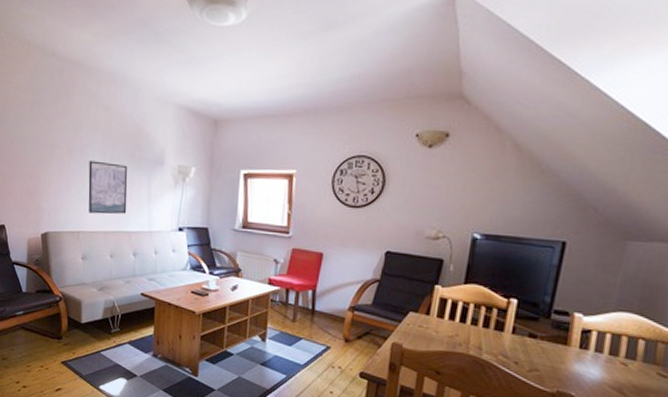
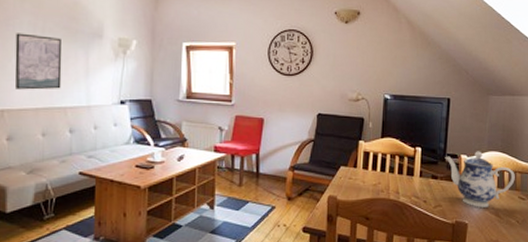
teapot: none [550,310,656,380] -> present [445,151,515,207]

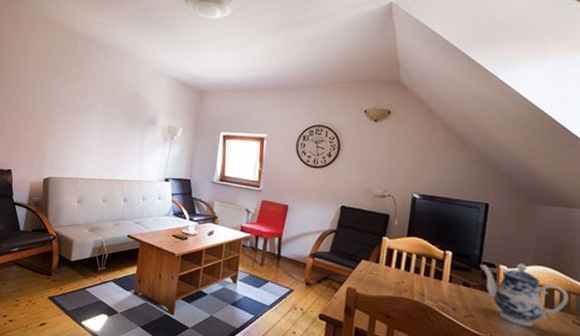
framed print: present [14,33,62,90] -> none [88,118,124,165]

